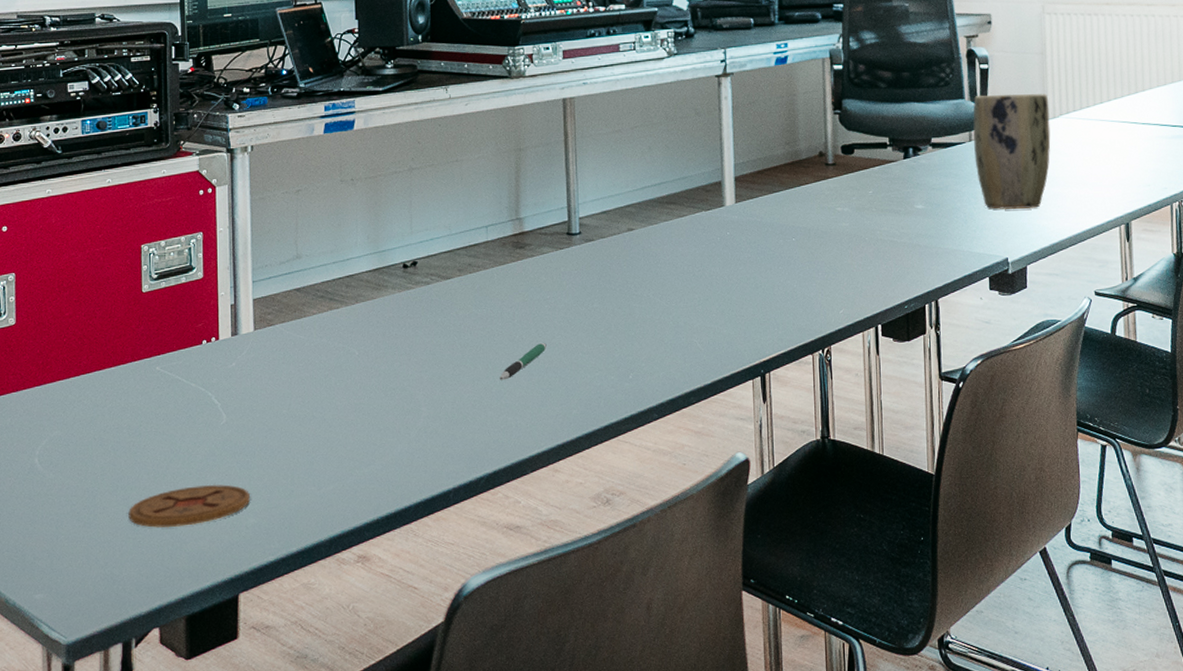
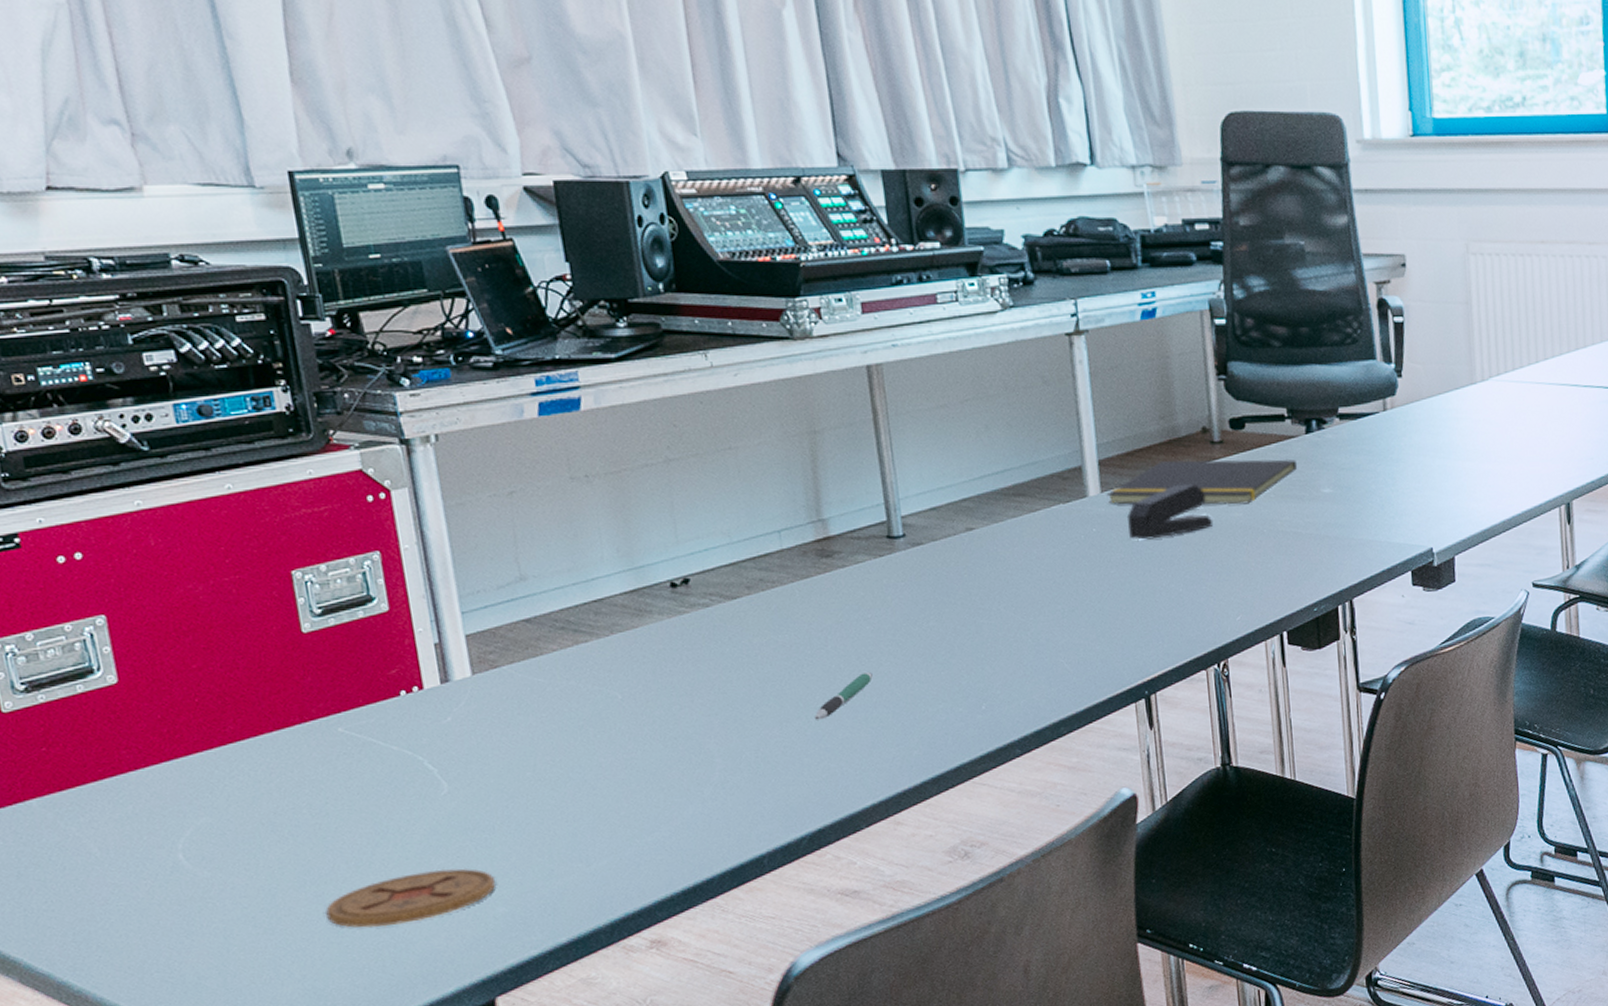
notepad: none [739,178,896,216] -> present [1106,459,1298,505]
stapler: none [754,198,825,243] -> present [1126,484,1214,540]
plant pot: present [973,94,1051,210] -> none [1387,352,1479,492]

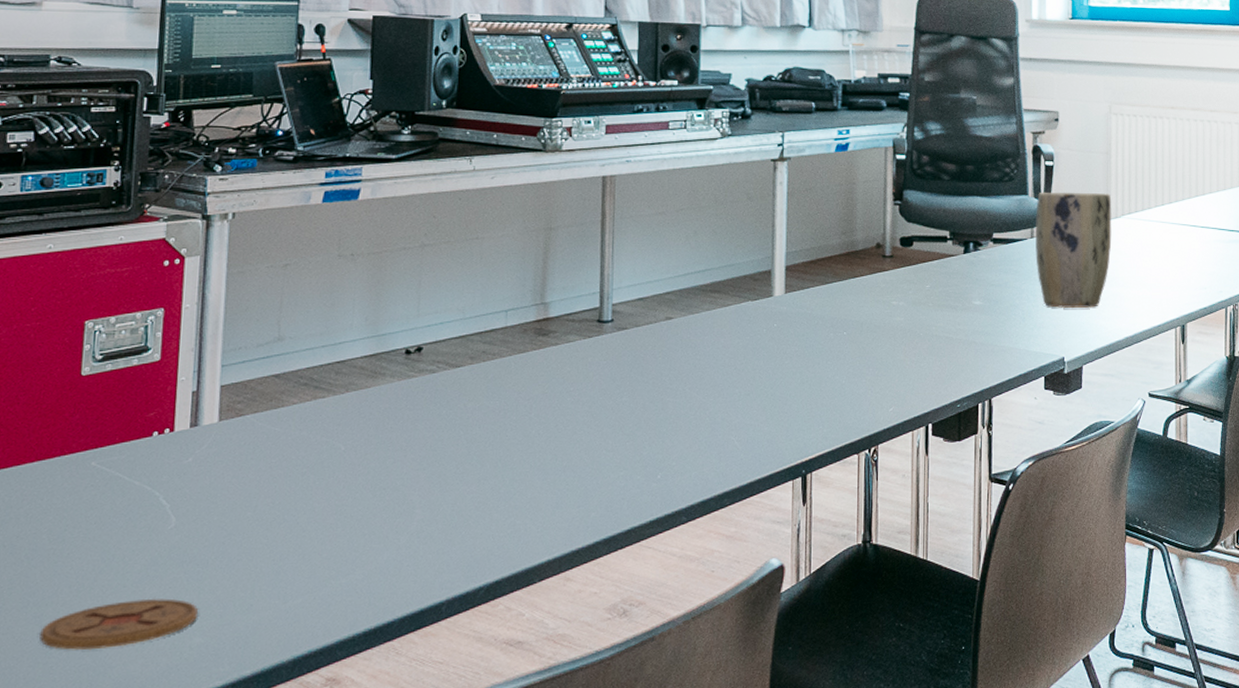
pen: present [815,671,873,720] -> none [510,438,566,480]
notepad: present [1106,459,1298,505] -> none [789,270,954,310]
stapler: present [1126,484,1214,540] -> none [804,290,878,336]
plant pot: none [1387,352,1479,492] -> present [1036,191,1112,309]

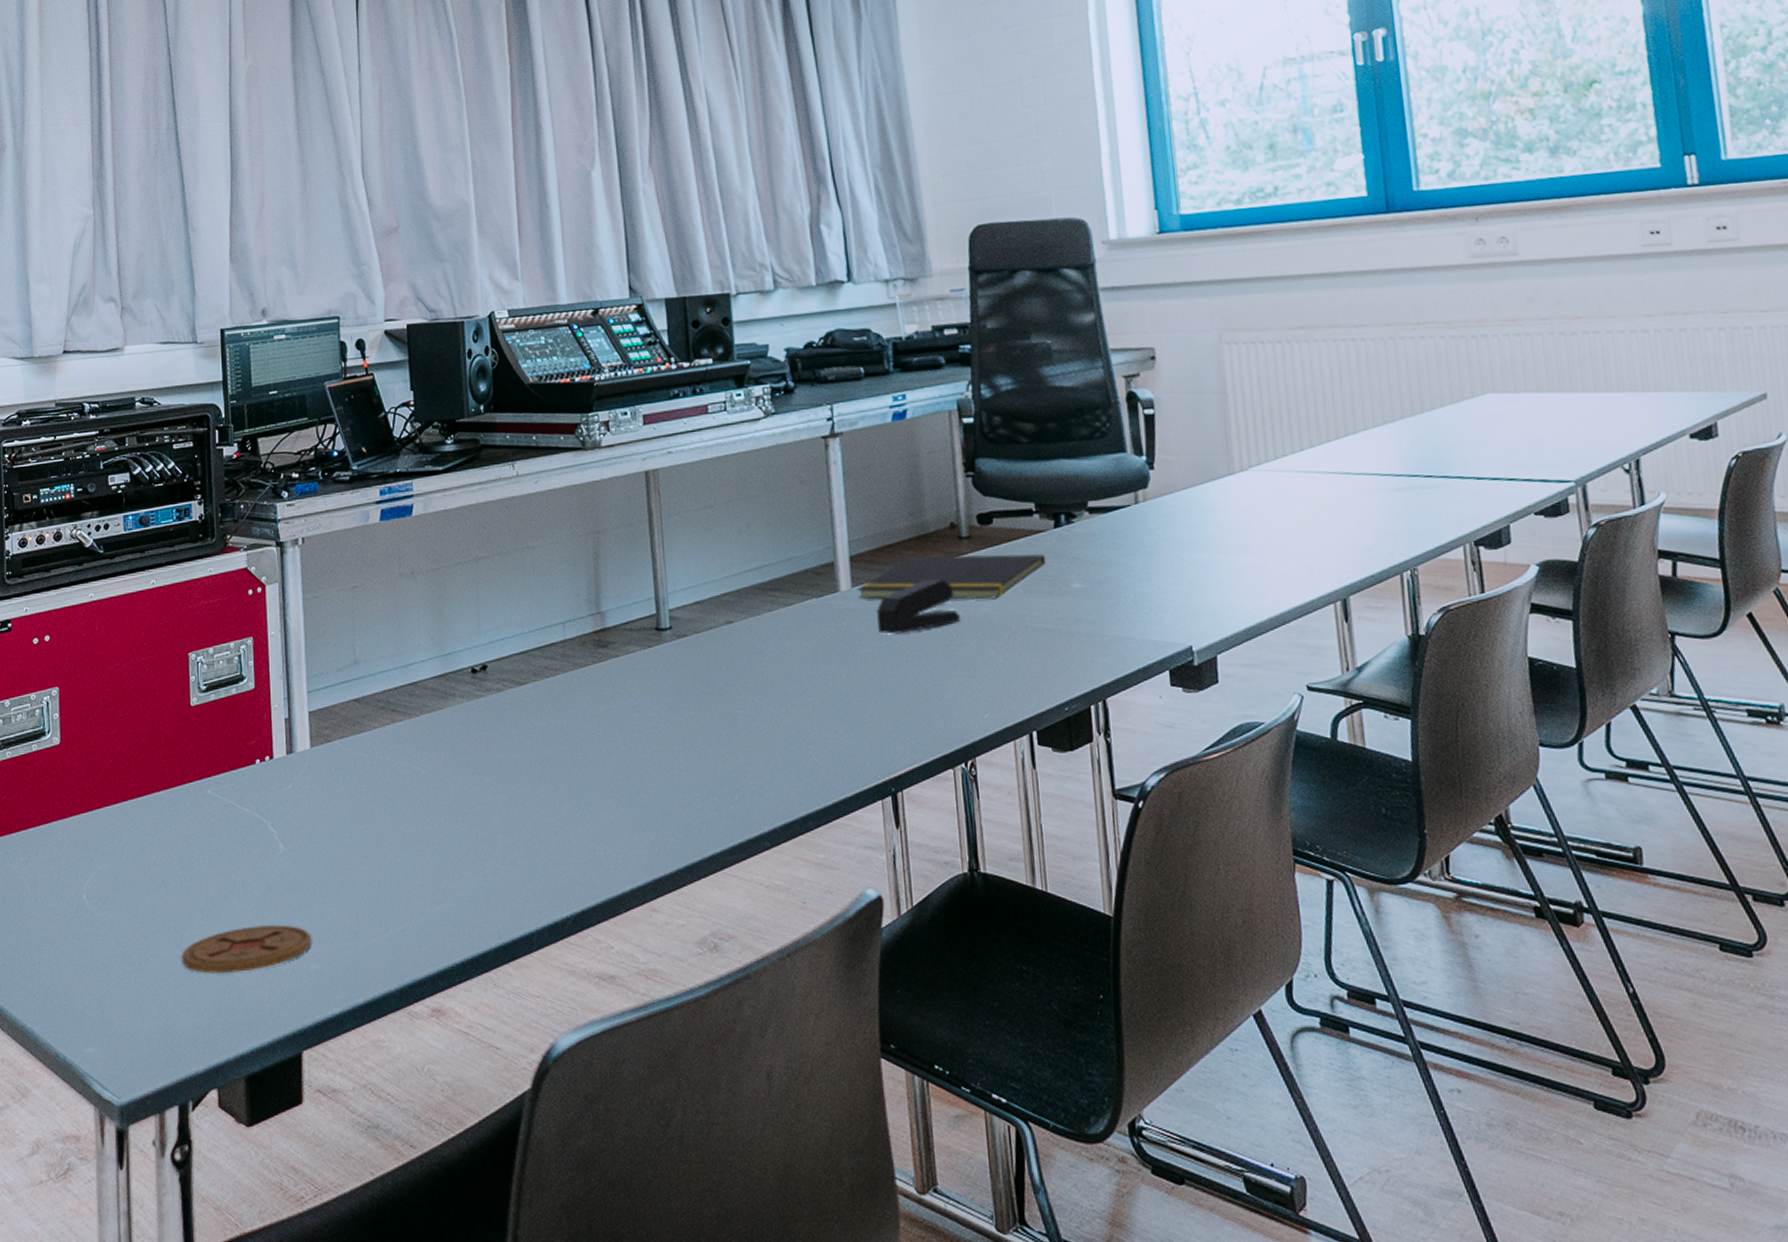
notepad: none [789,270,954,310] -> present [857,553,1047,600]
stapler: none [804,290,878,336] -> present [876,579,961,634]
plant pot: present [1036,191,1112,309] -> none [1138,442,1239,587]

